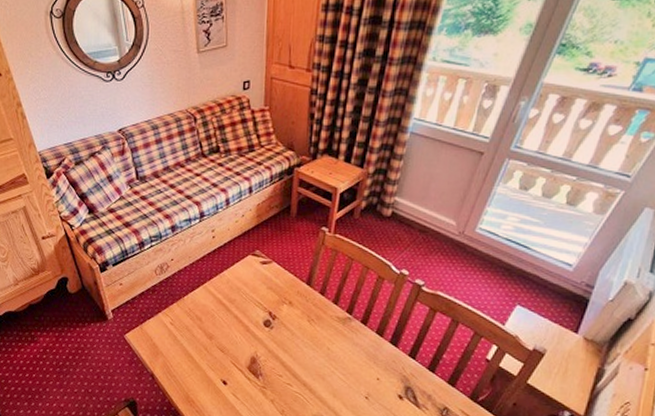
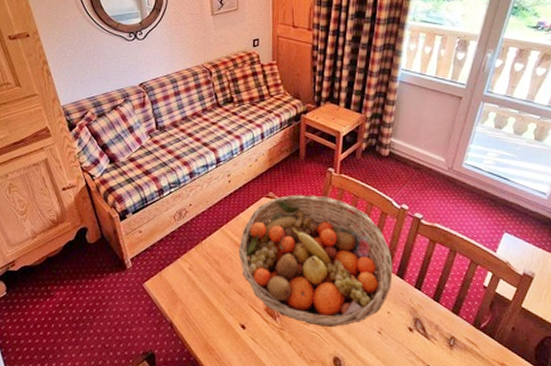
fruit basket: none [221,254,387,390] -> present [238,194,393,328]

